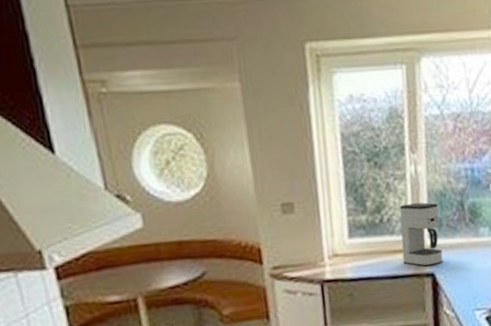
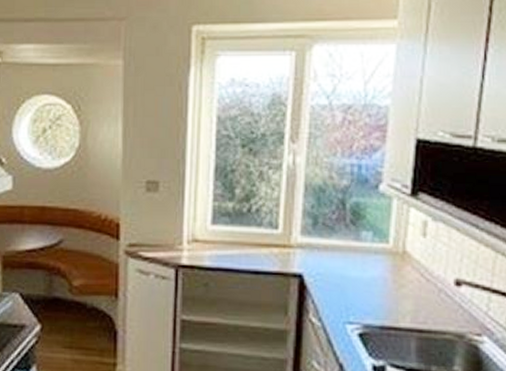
coffee maker: present [399,202,443,267] -> none [268,195,316,266]

